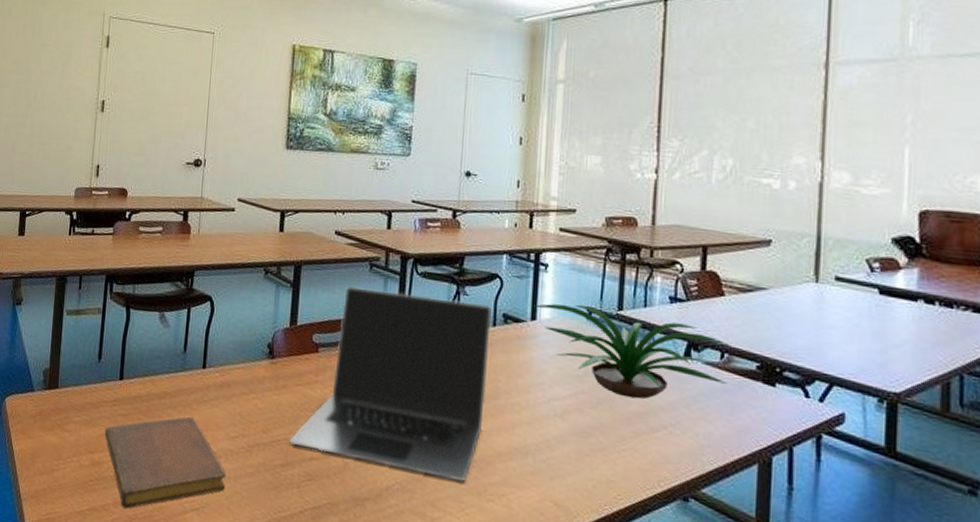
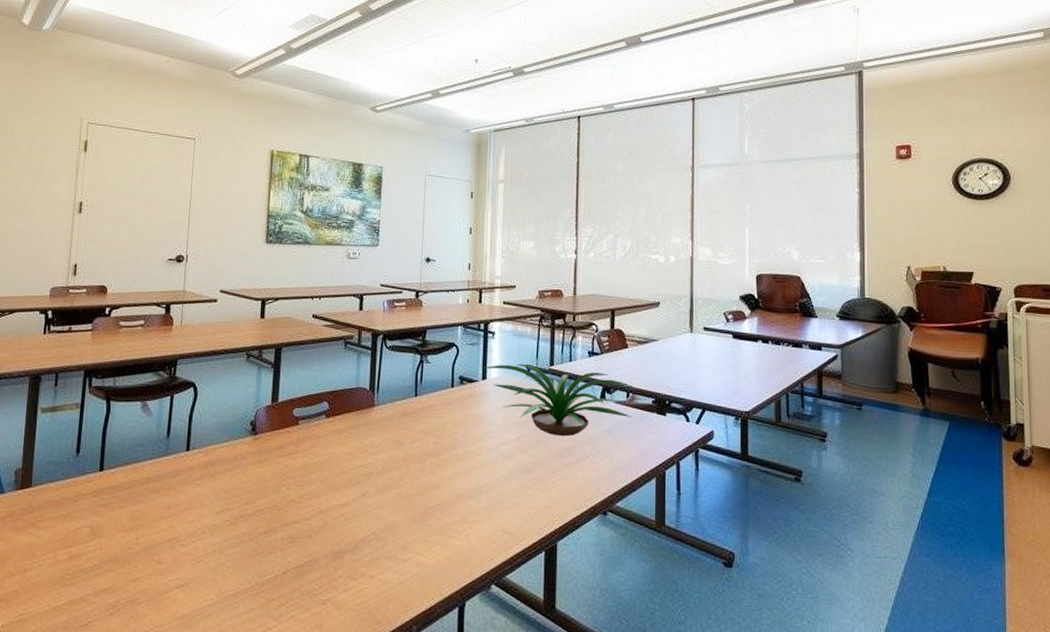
notebook: present [104,416,227,509] -> none [83,498,211,597]
laptop: present [289,285,493,482] -> none [272,362,451,524]

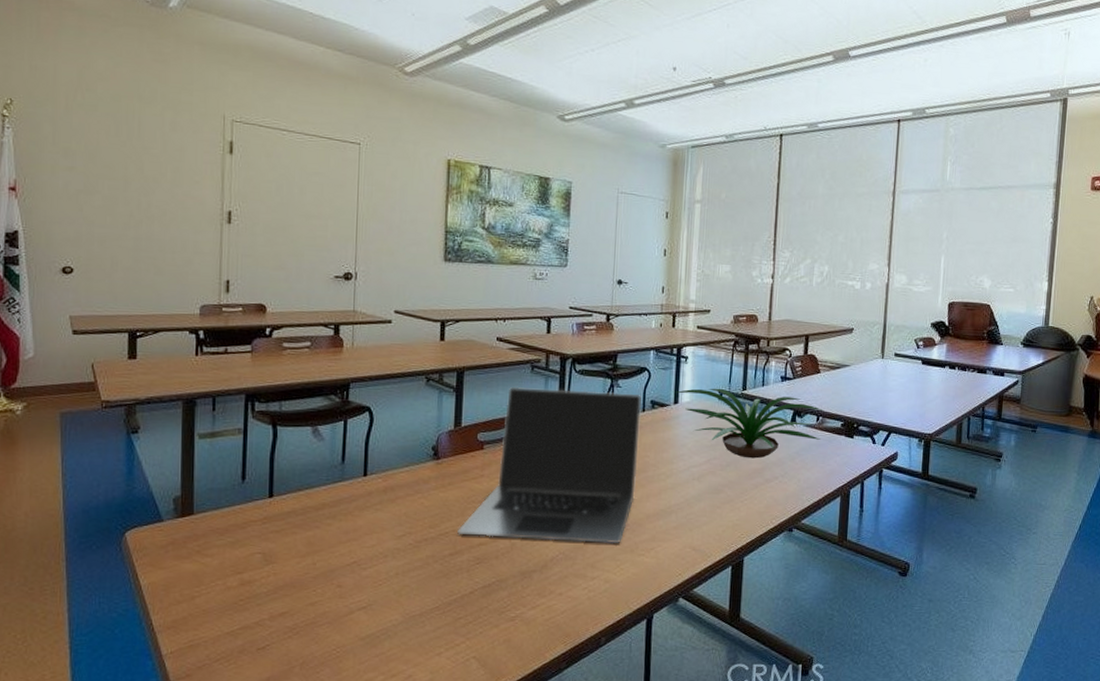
laptop: none [272,362,451,524] -> present [457,386,642,543]

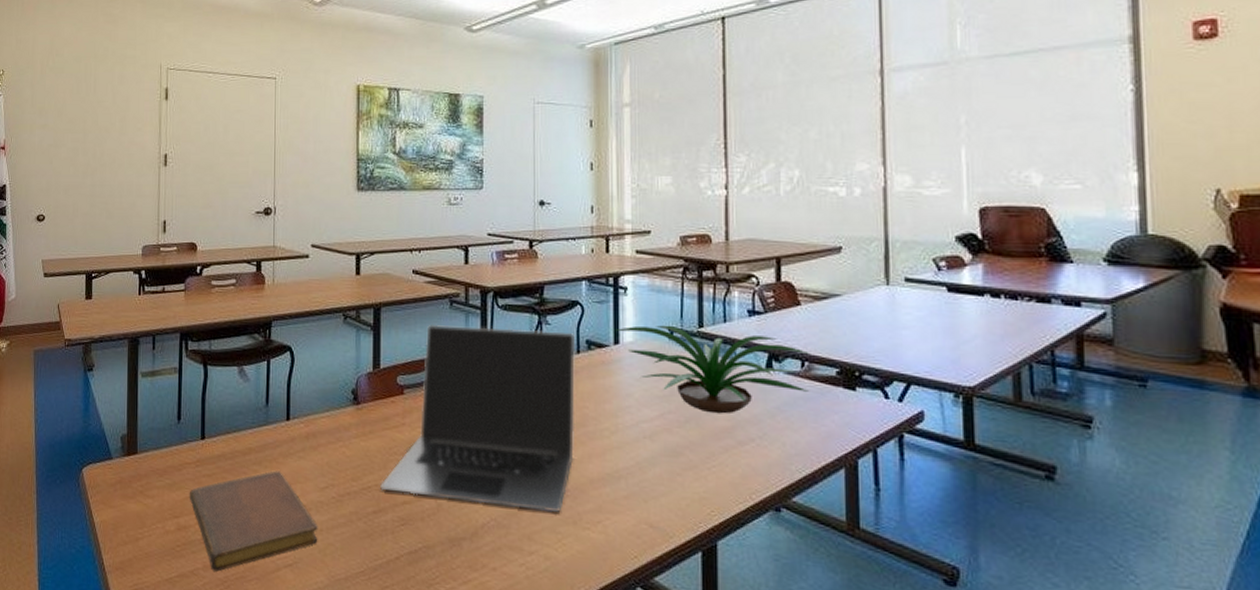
notebook: none [254,523,394,620] -> present [189,471,318,572]

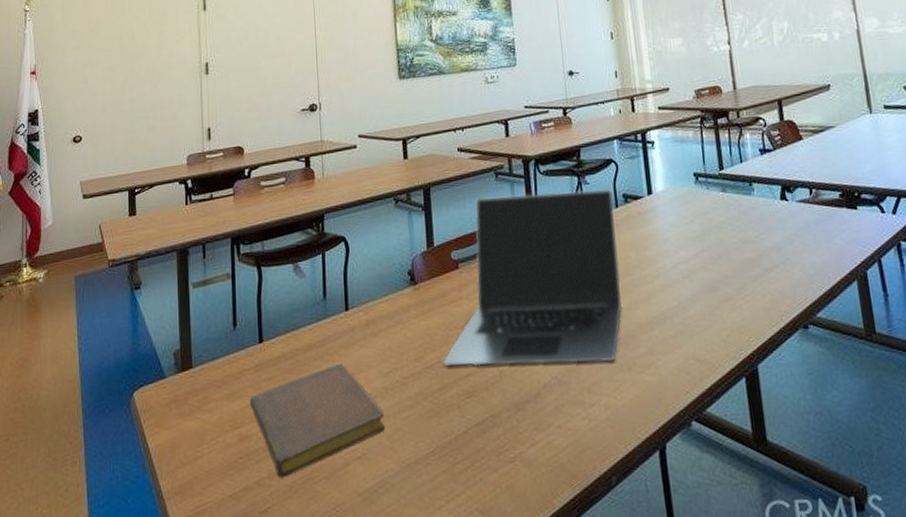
plant: present [616,325,811,414] -> none [648,170,819,247]

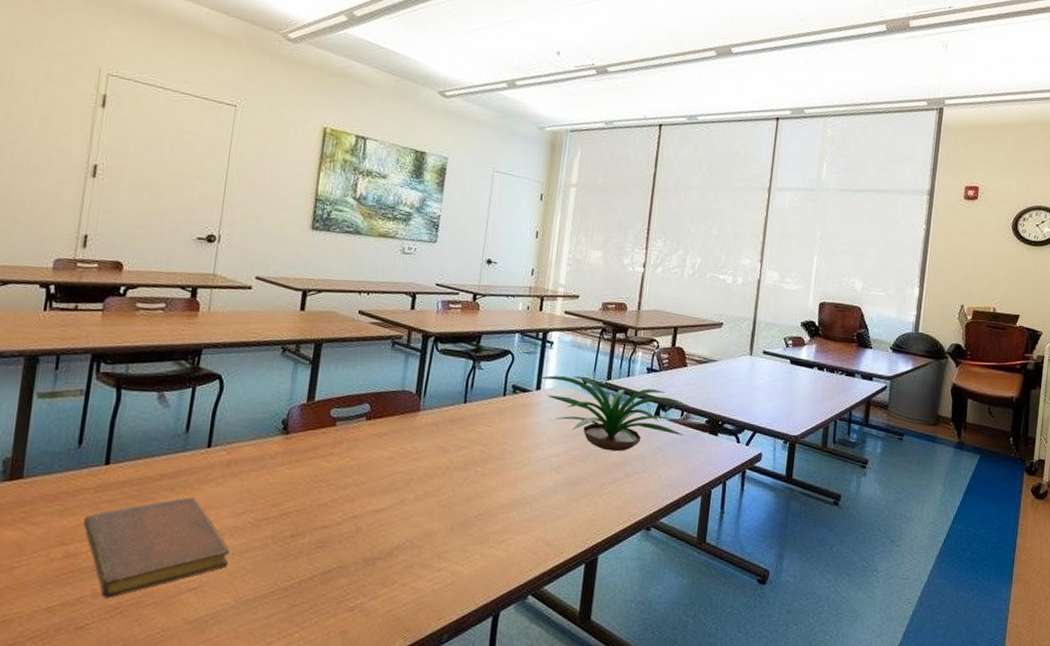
laptop: present [443,190,623,367] -> none [301,362,503,533]
plant: none [648,170,819,247] -> present [539,375,690,452]

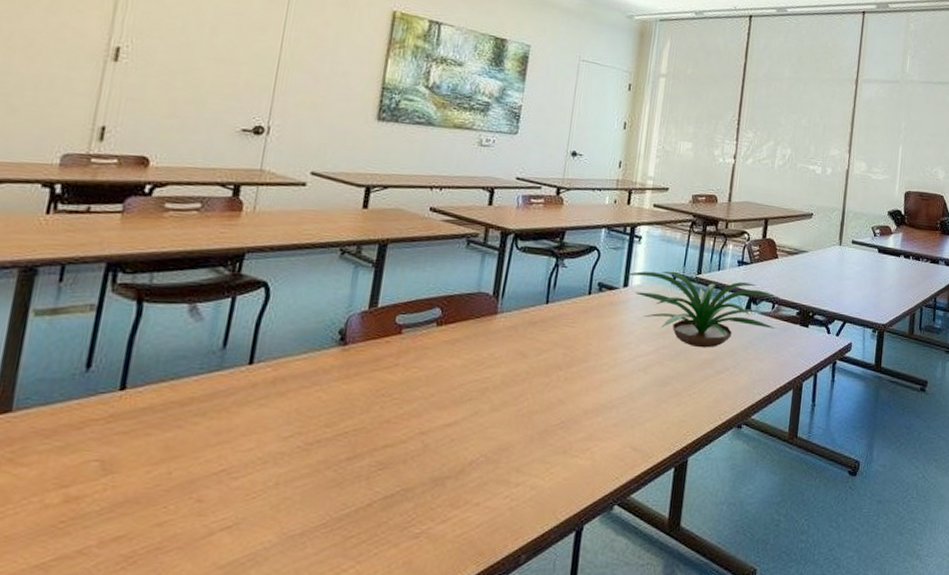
notebook: present [83,497,230,598] -> none [89,422,274,547]

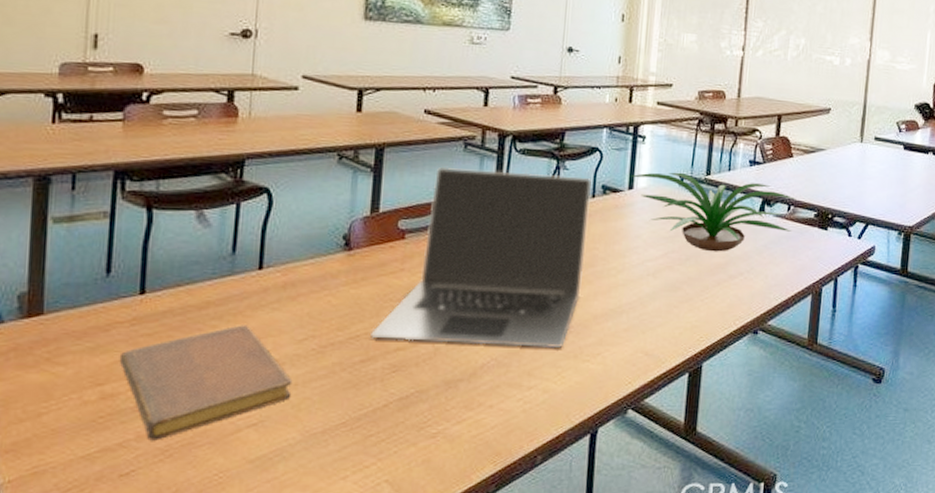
notebook: none [89,422,274,547] -> present [119,325,293,441]
laptop: none [359,262,589,443] -> present [371,166,592,347]

